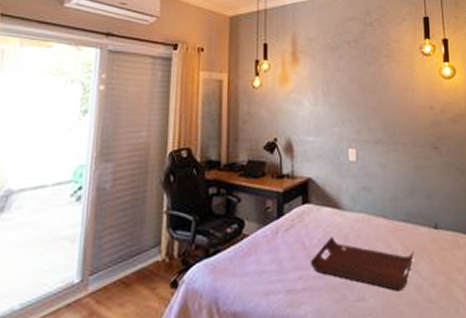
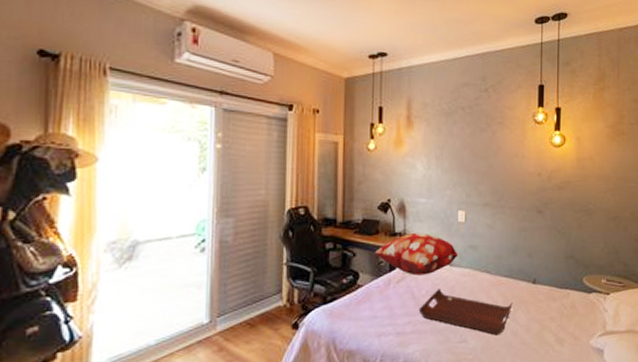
decorative pillow: none [261,173,351,222] -> present [375,232,459,276]

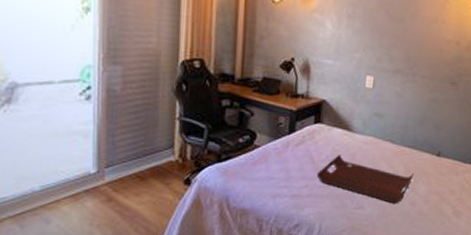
decorative pillow: present [375,232,459,276] -> none [274,95,363,140]

